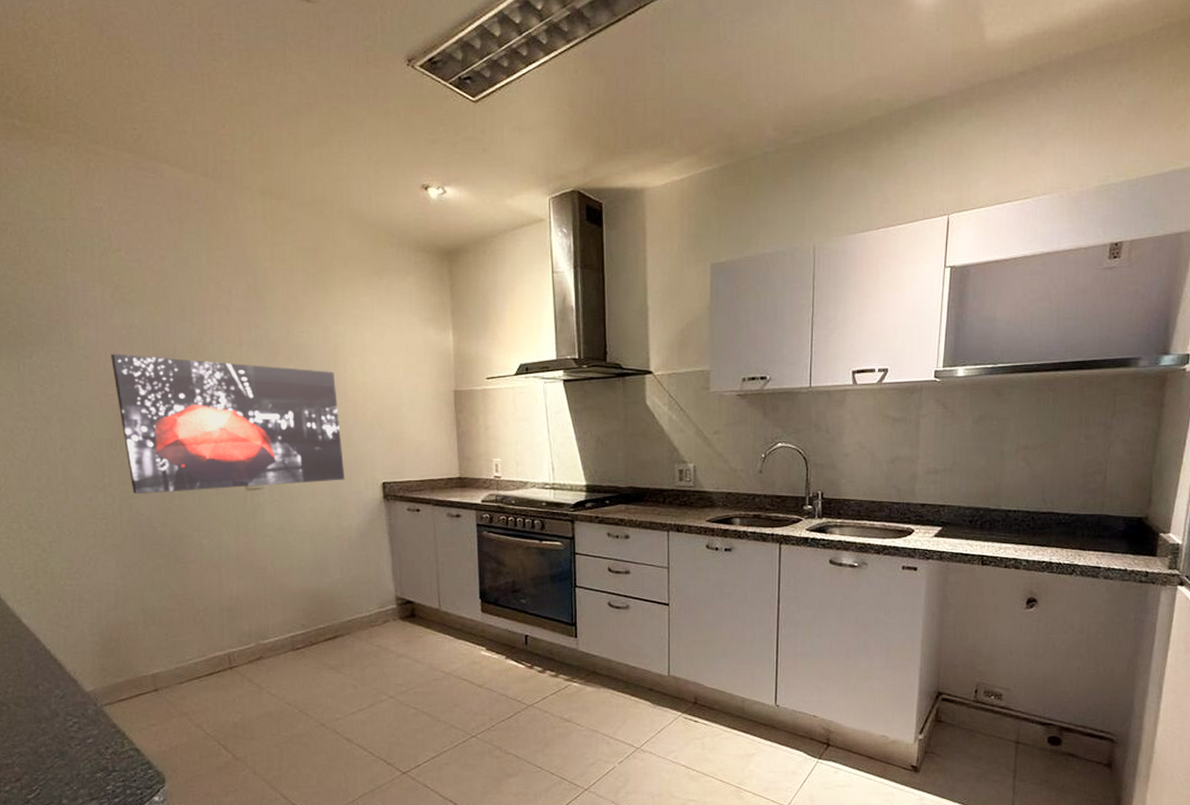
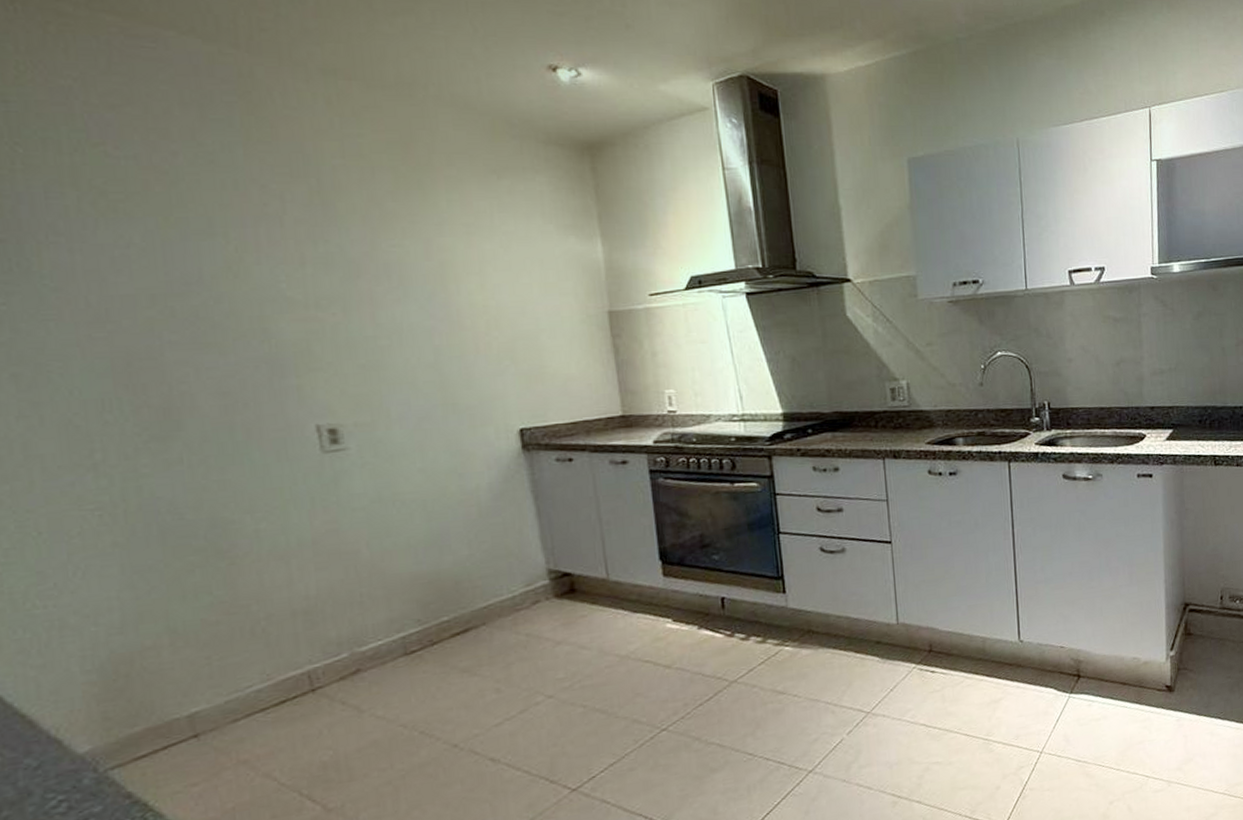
wall art: present [111,353,345,495] -> none [96,282,467,472]

